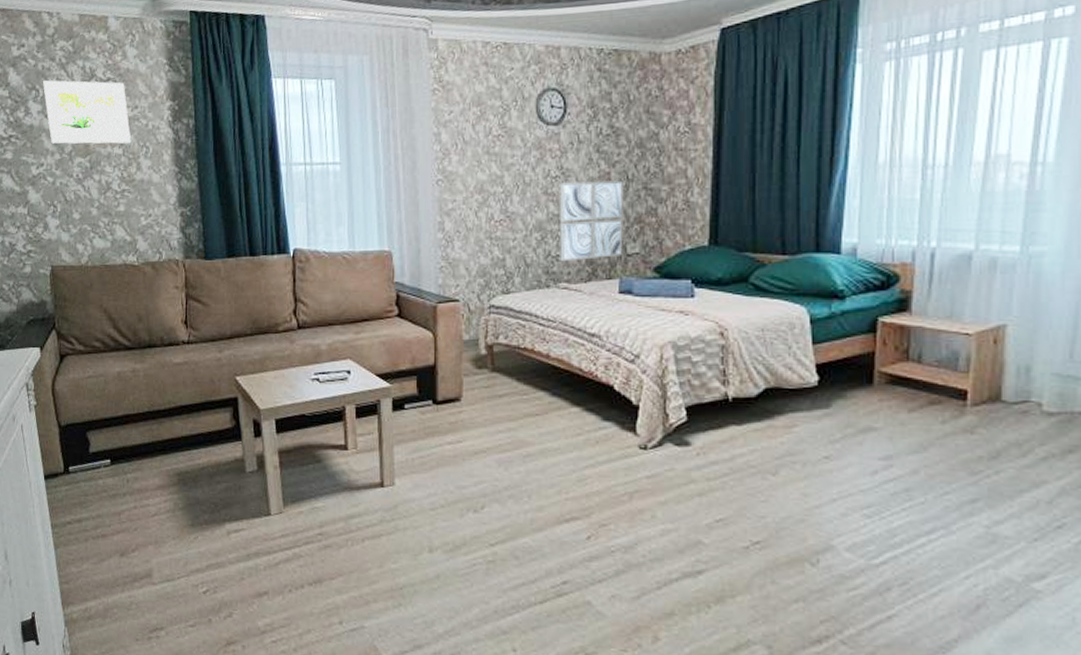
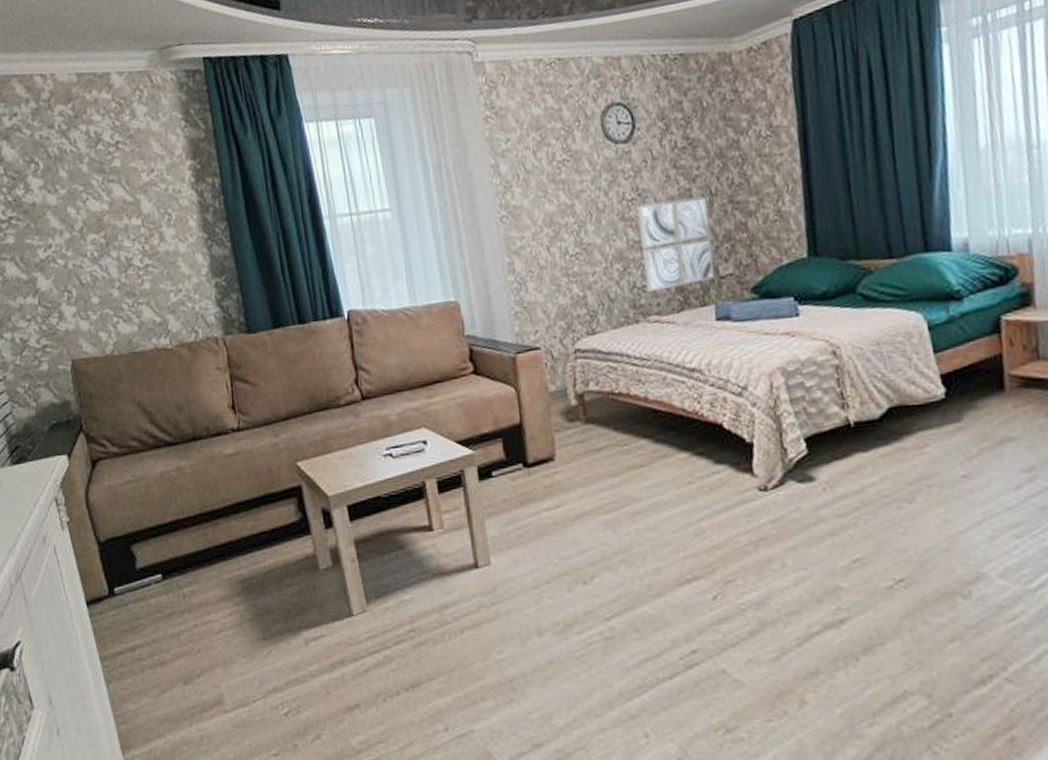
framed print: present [43,80,132,144] -> none [42,144,151,222]

